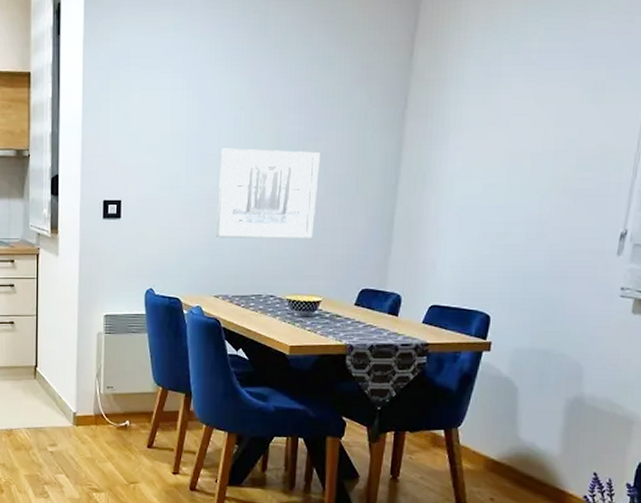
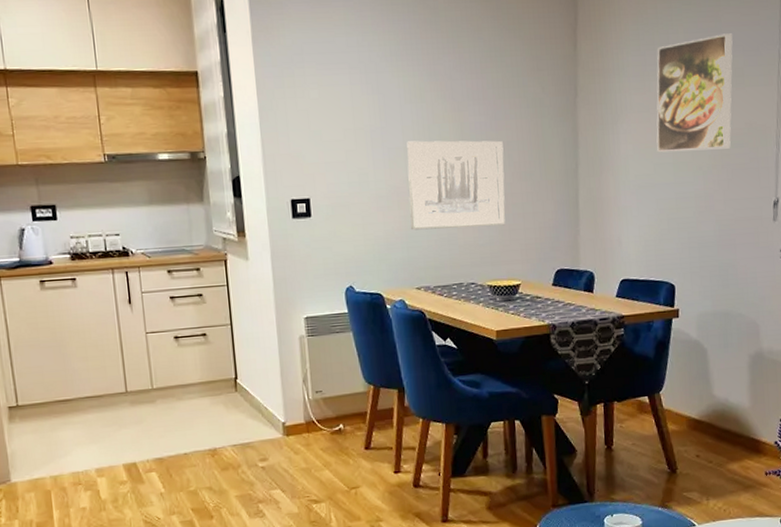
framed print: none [488,42,597,172] -> present [656,33,733,153]

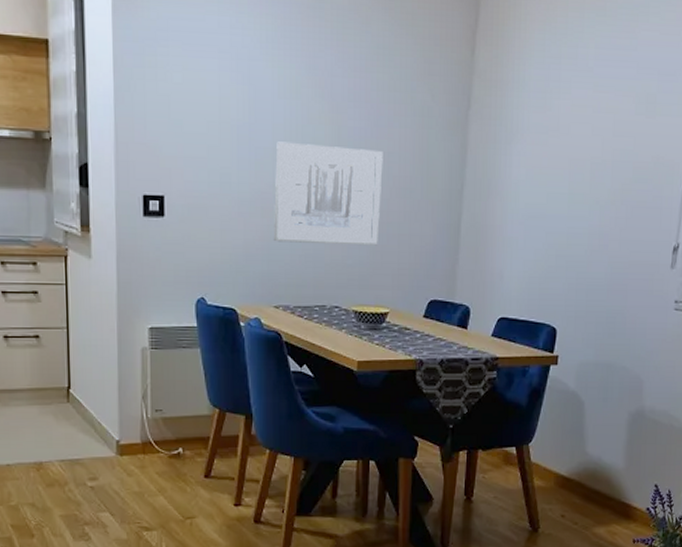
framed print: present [656,33,733,153] -> none [551,53,648,183]

